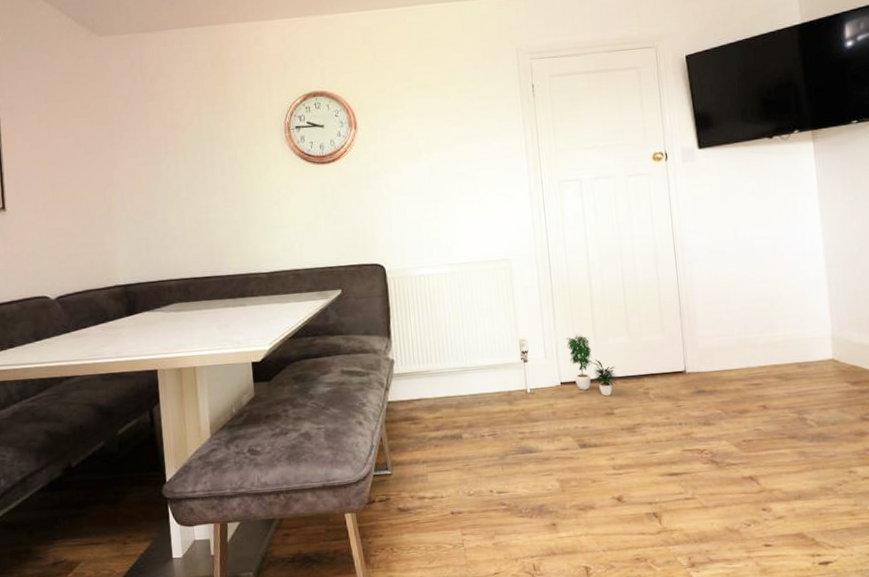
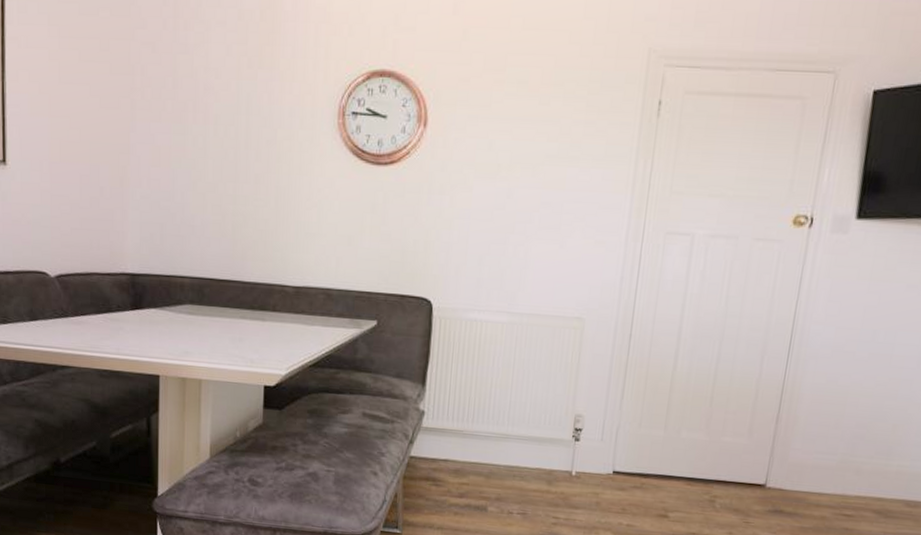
potted plant: present [566,333,618,396] -> none [629,419,684,496]

